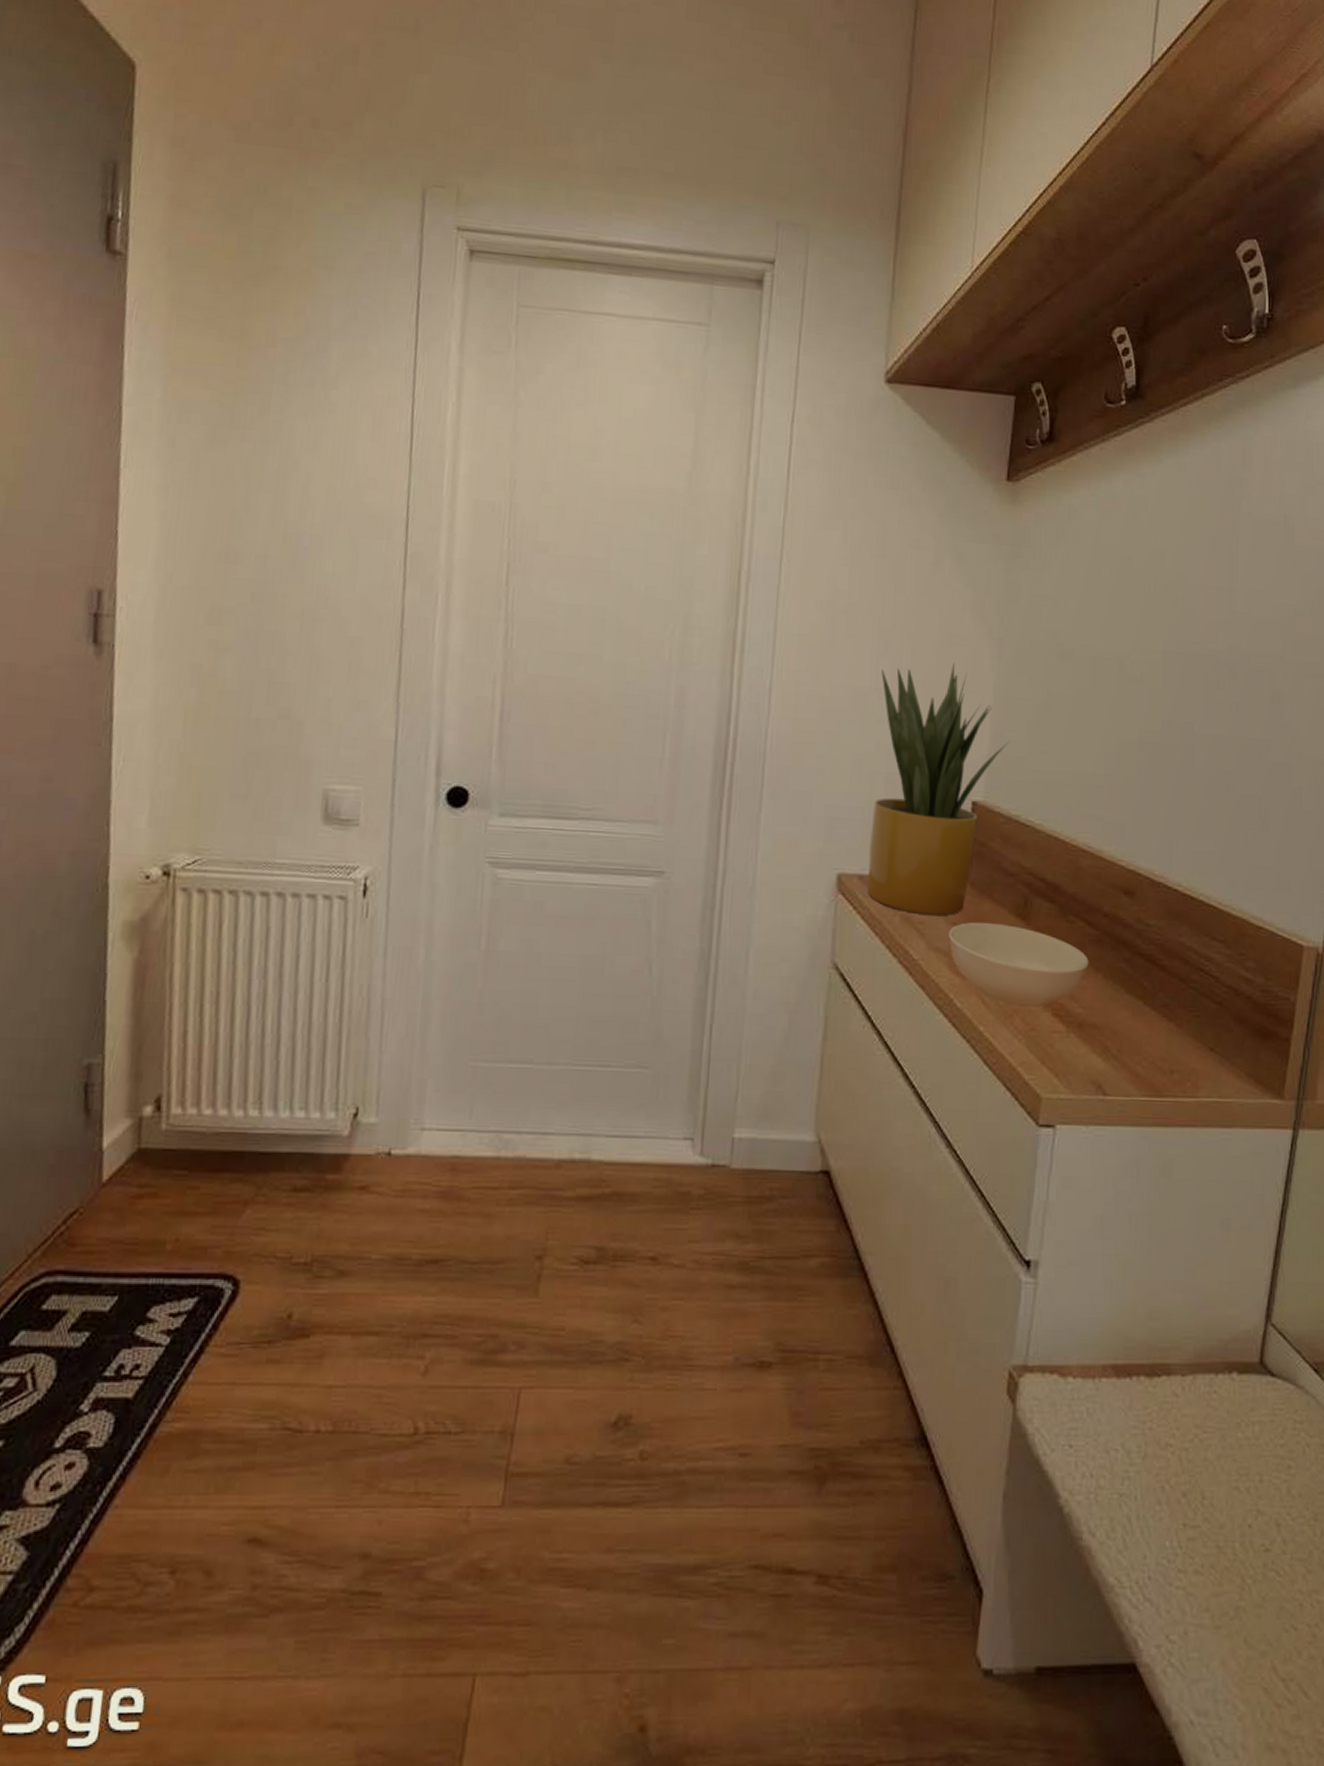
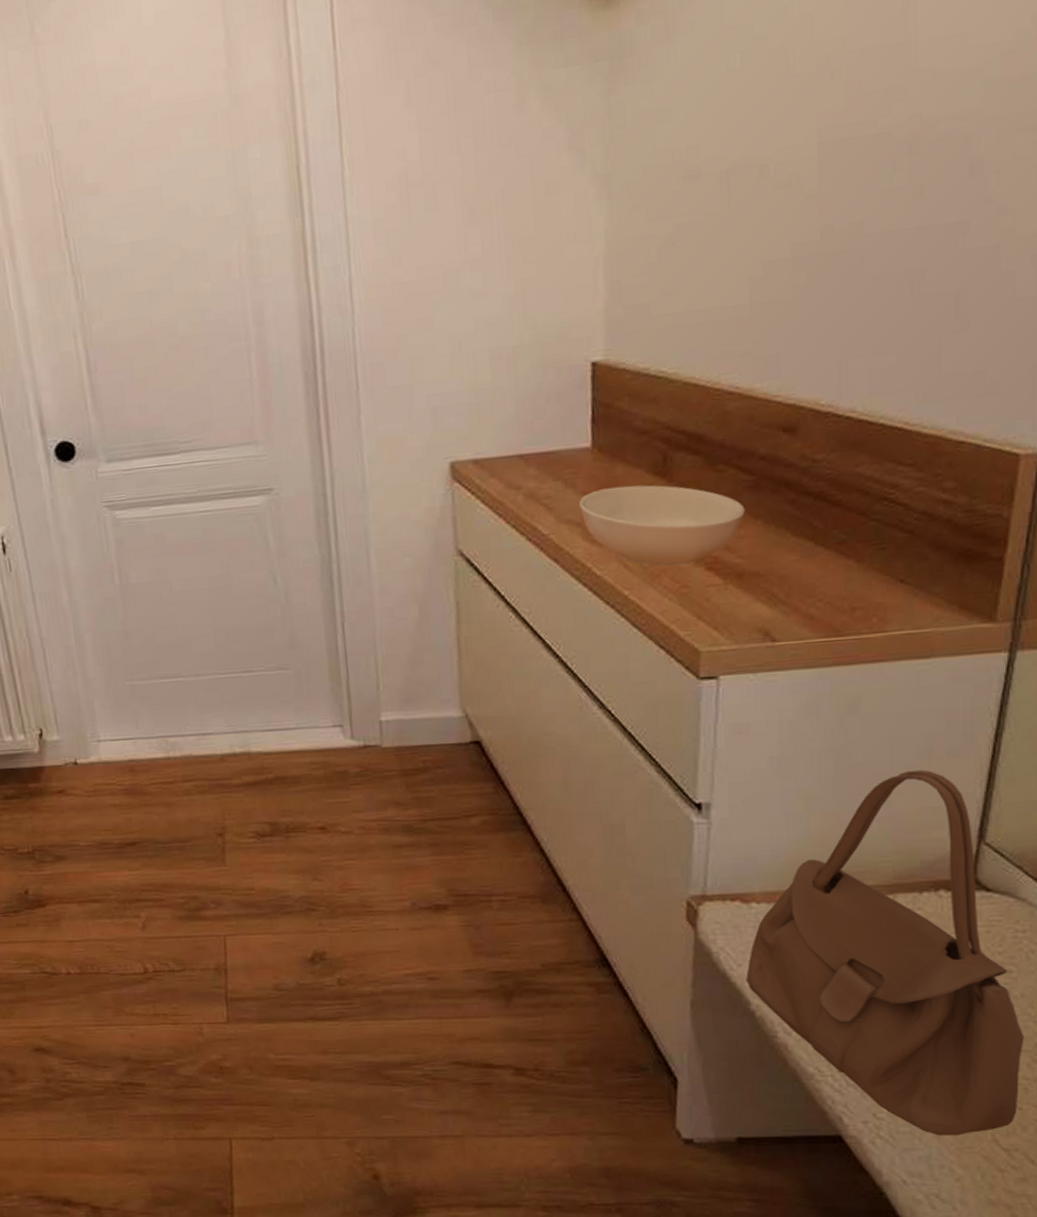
planter: present [868,662,1010,916] -> none [471,213,630,490]
handbag: none [1057,1241,1301,1663] -> present [746,769,1024,1136]

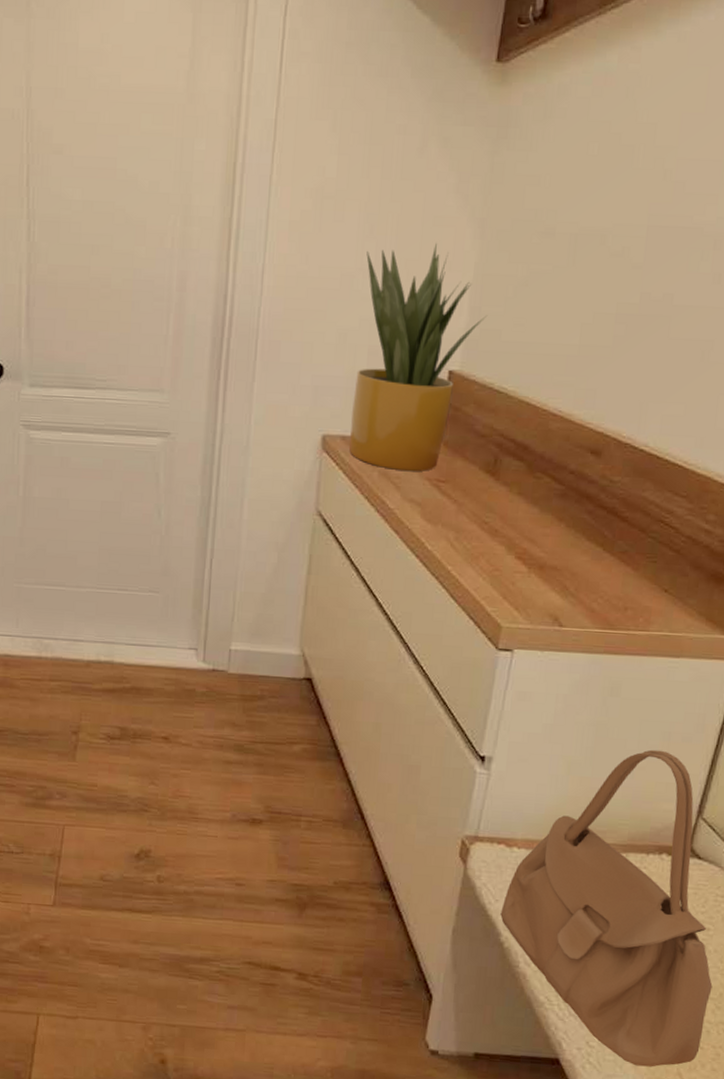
planter: none [471,213,630,490] -> present [349,242,488,471]
bowl: present [578,484,745,567] -> none [421,477,553,552]

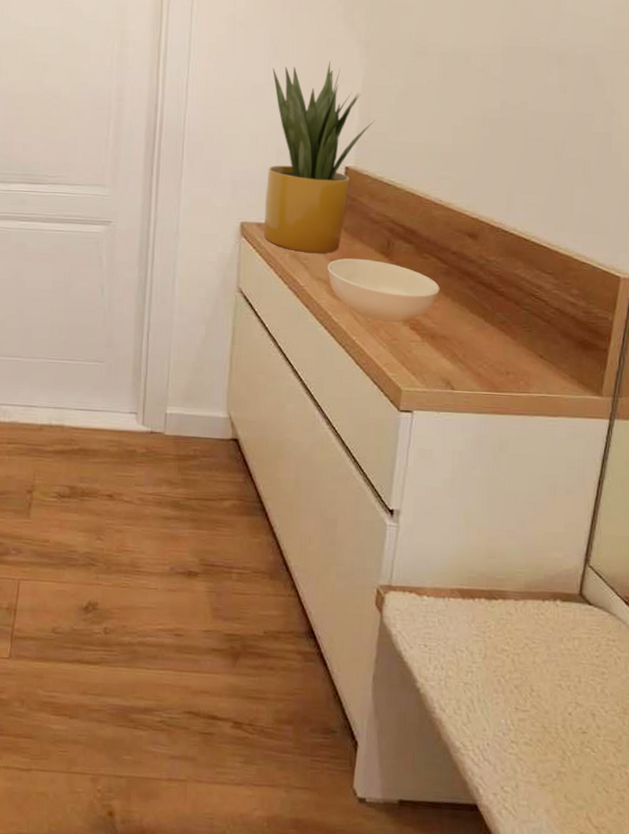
bowl: none [421,477,553,552] -> present [326,258,440,324]
handbag: present [500,749,713,1067] -> none [415,501,612,812]

